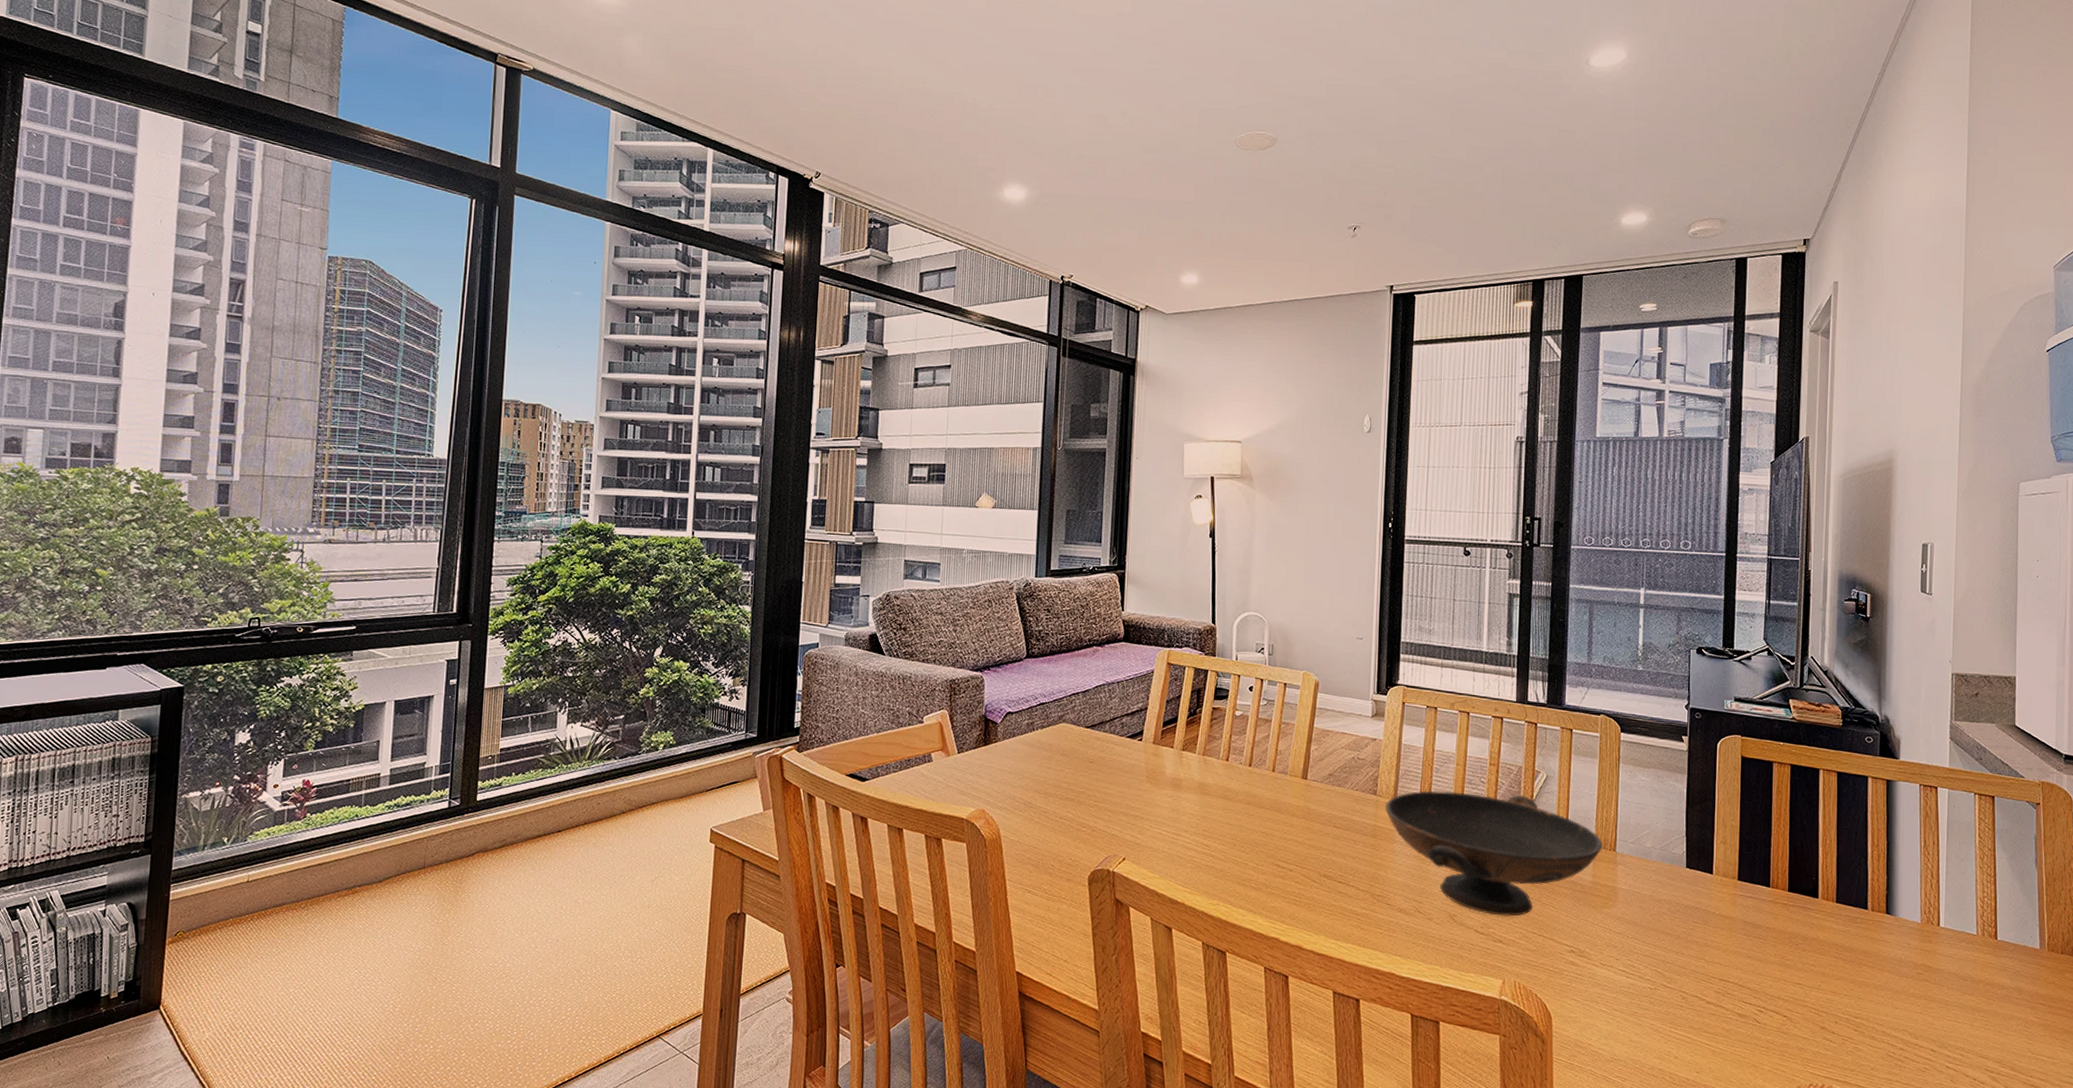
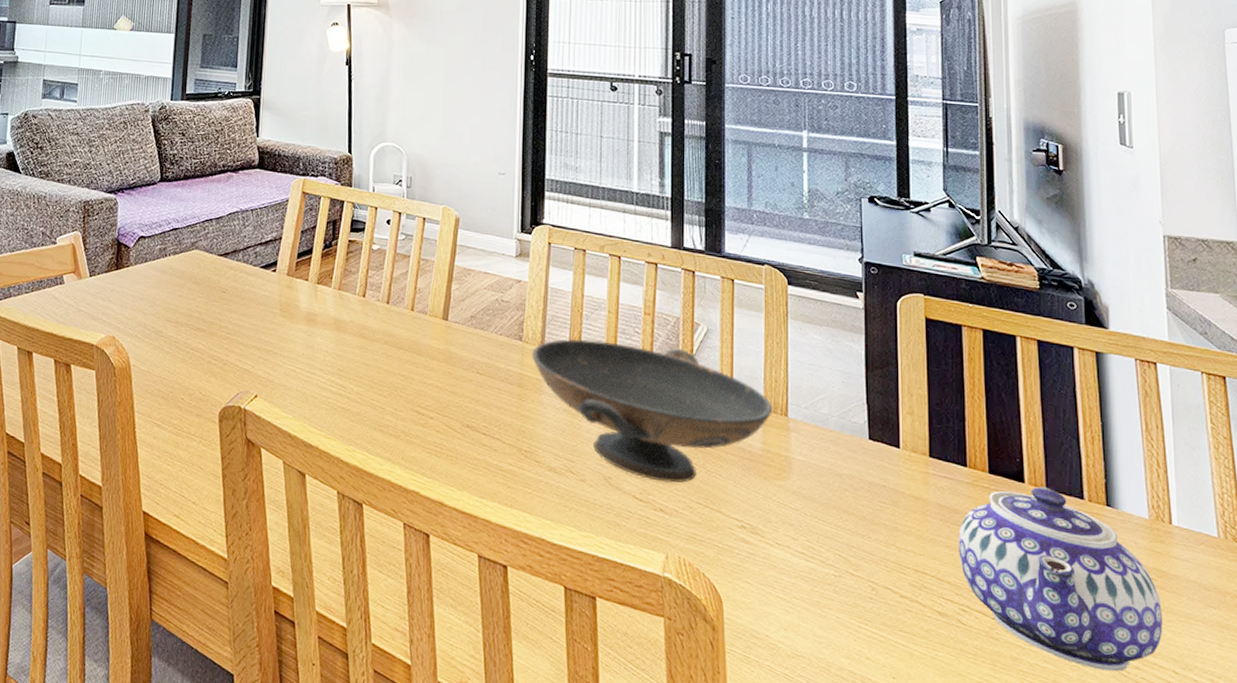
teapot: none [1758,900,1926,1054] -> present [958,486,1163,672]

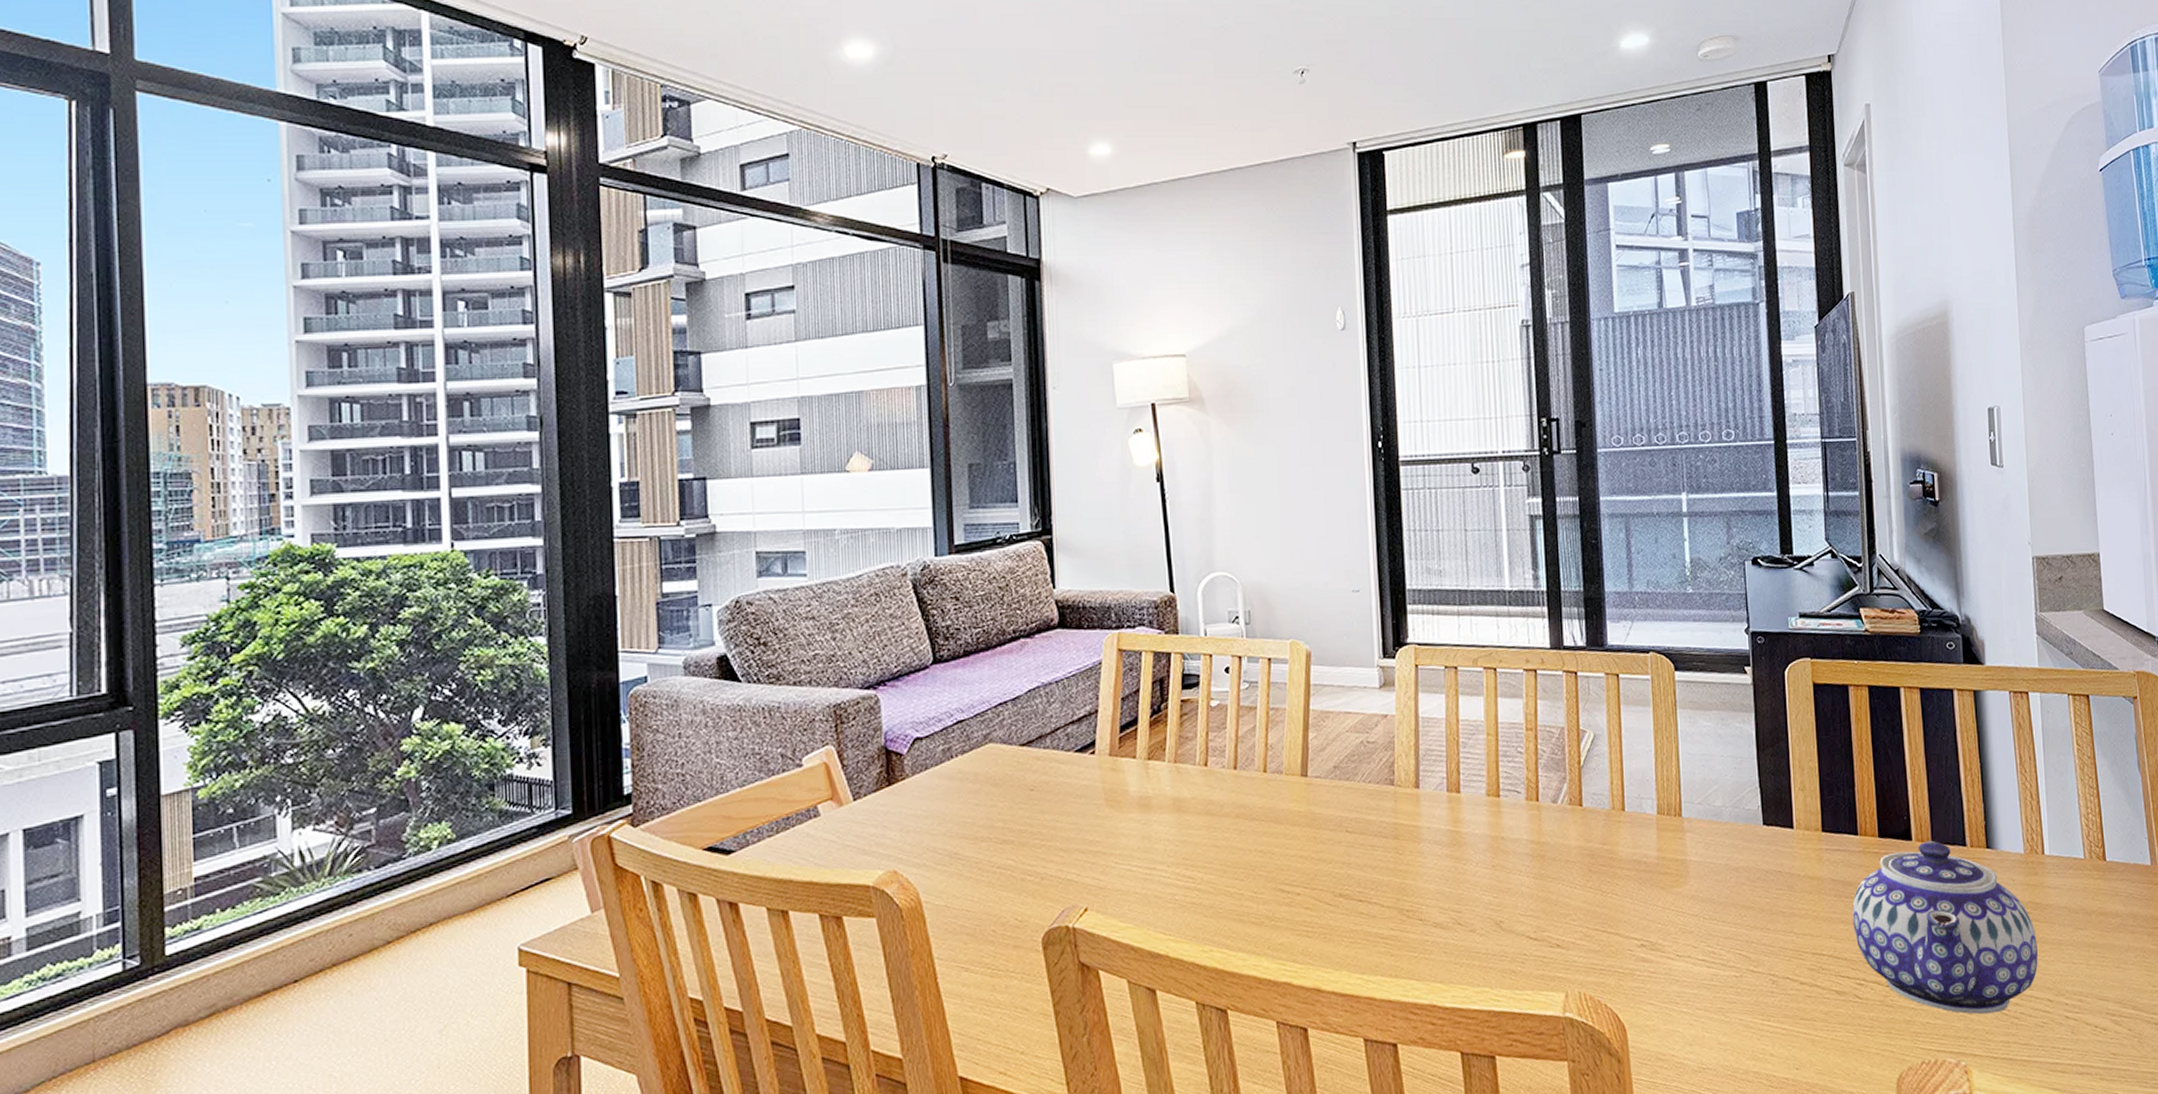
decorative bowl: present [532,338,772,483] -> none [1406,762,1666,915]

